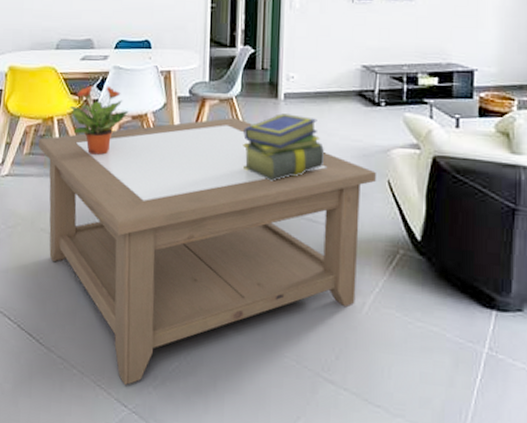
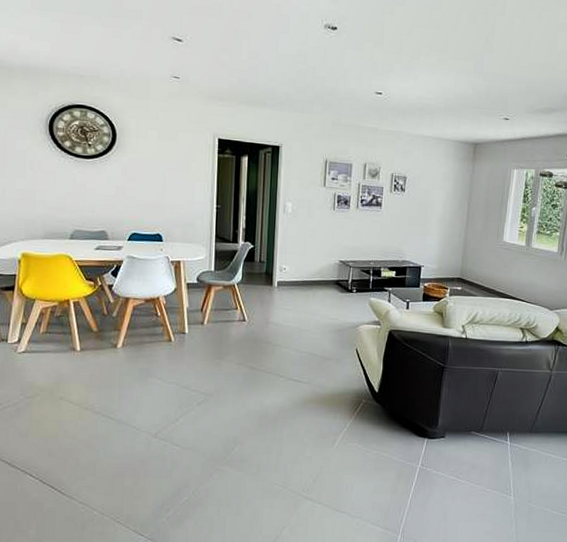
coffee table: present [38,117,376,385] -> none [54,300,347,519]
potted plant: present [69,85,129,156] -> none [85,273,143,333]
stack of books: present [242,113,325,181] -> none [242,298,309,352]

